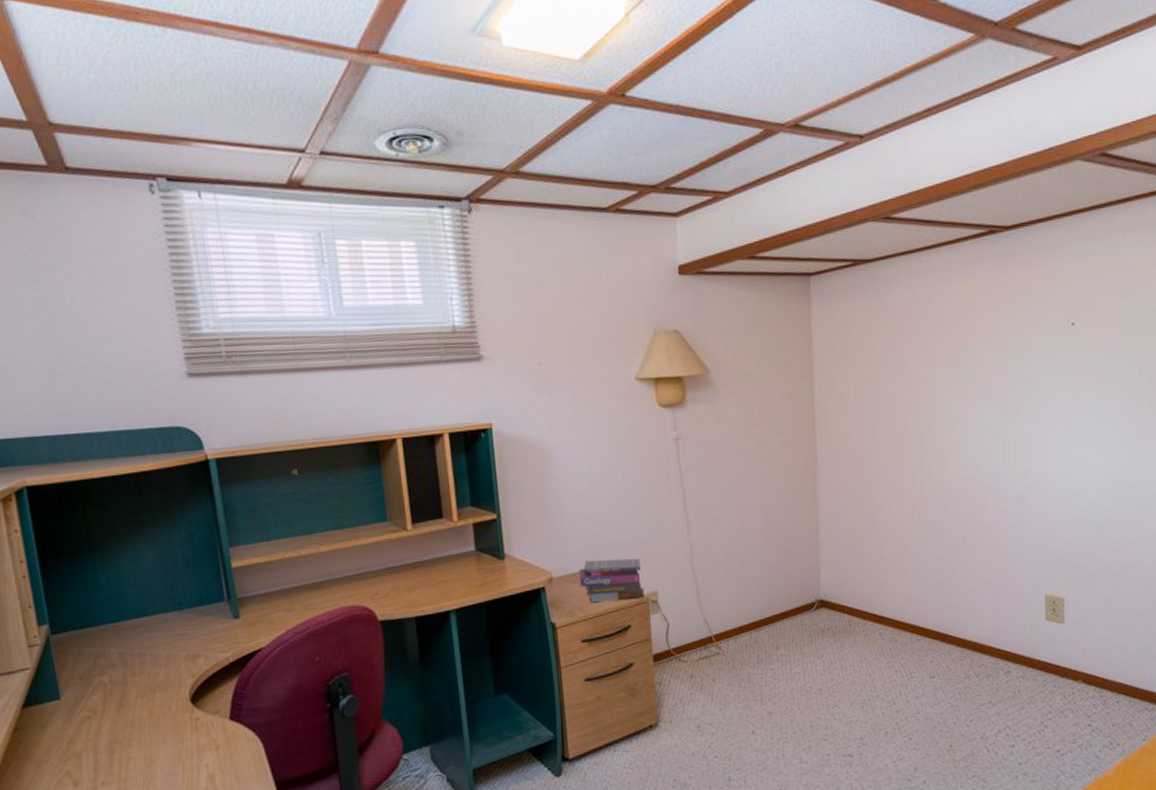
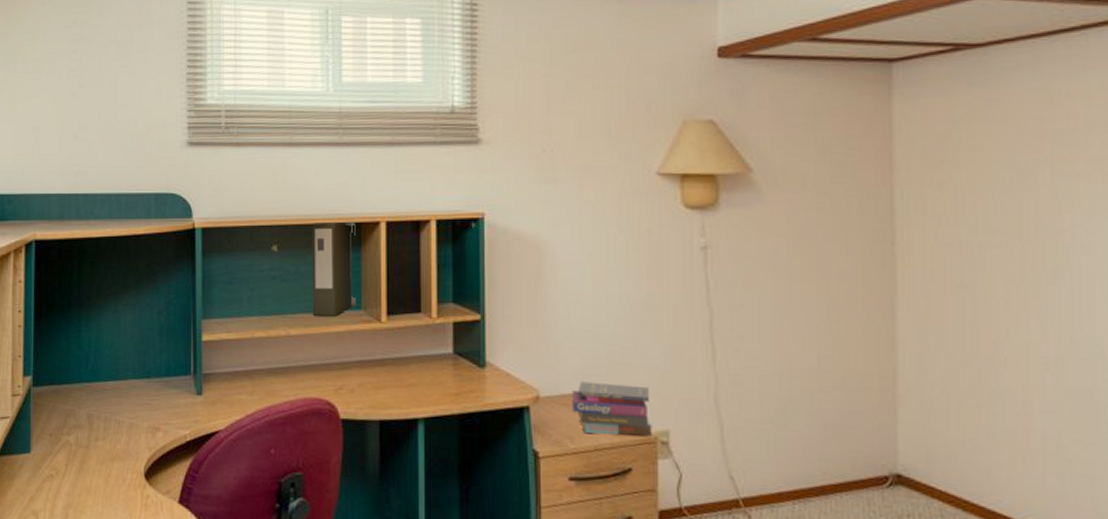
binder: none [330,441,382,532] -> present [312,222,356,316]

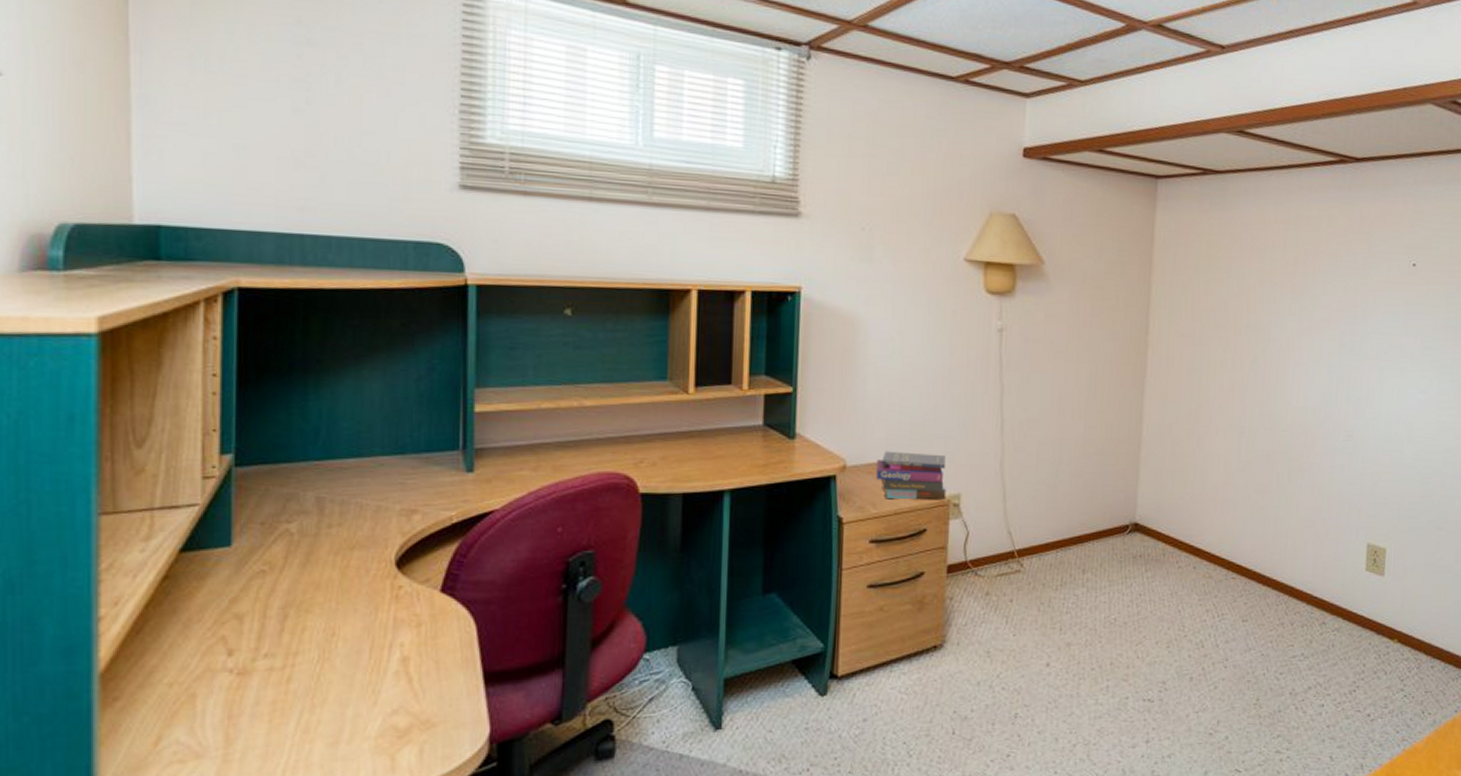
binder: present [312,222,356,316] -> none [611,286,664,387]

